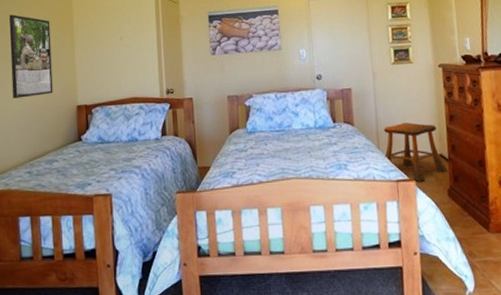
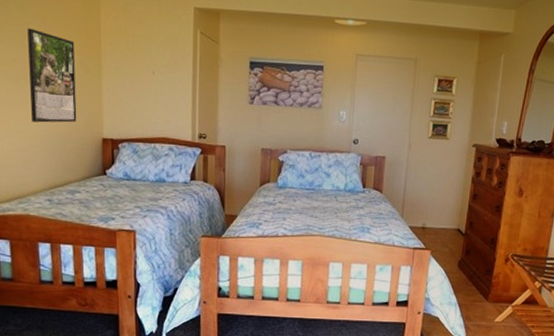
stool: present [383,122,448,182] -> none [405,196,462,251]

